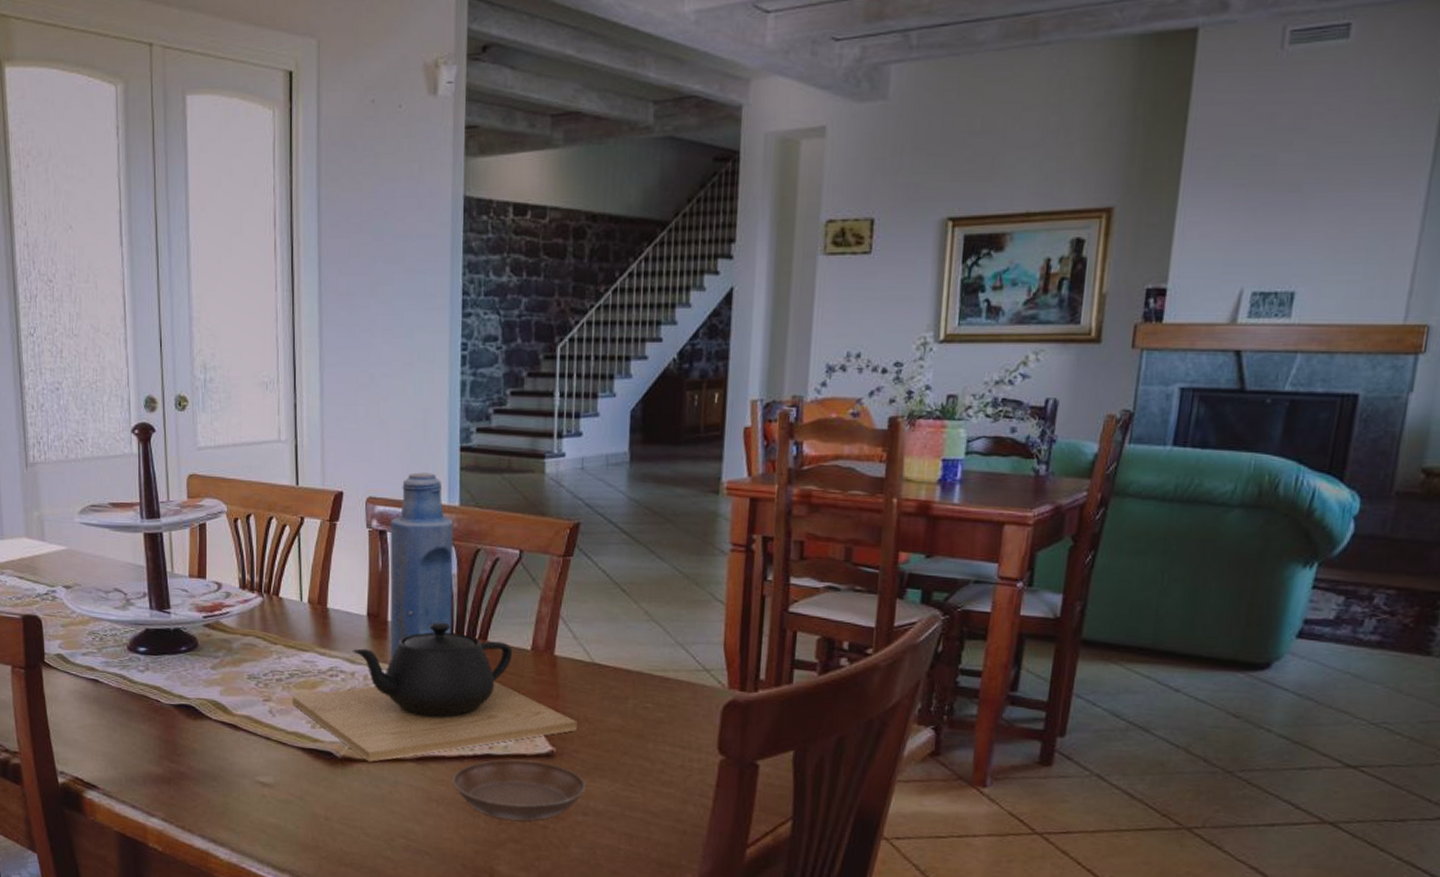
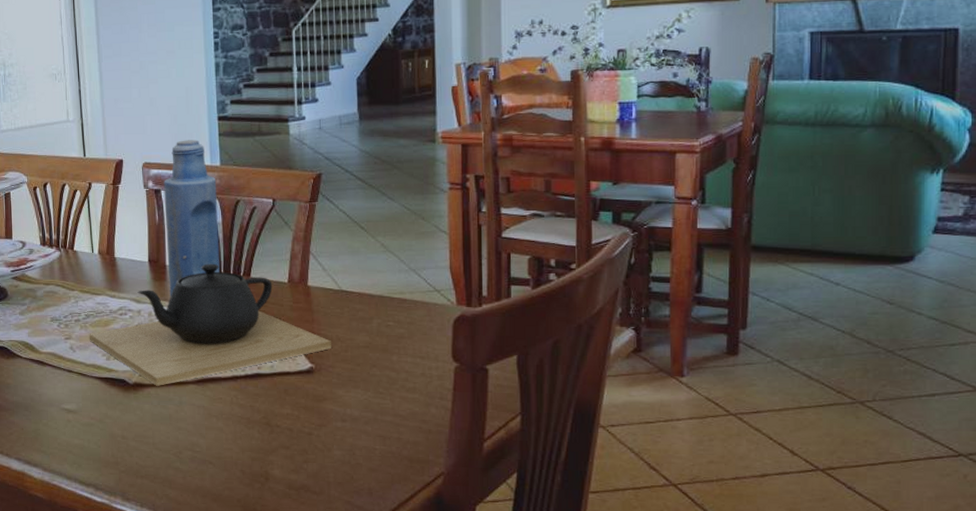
saucer: present [453,759,586,821] -> none [229,377,342,429]

